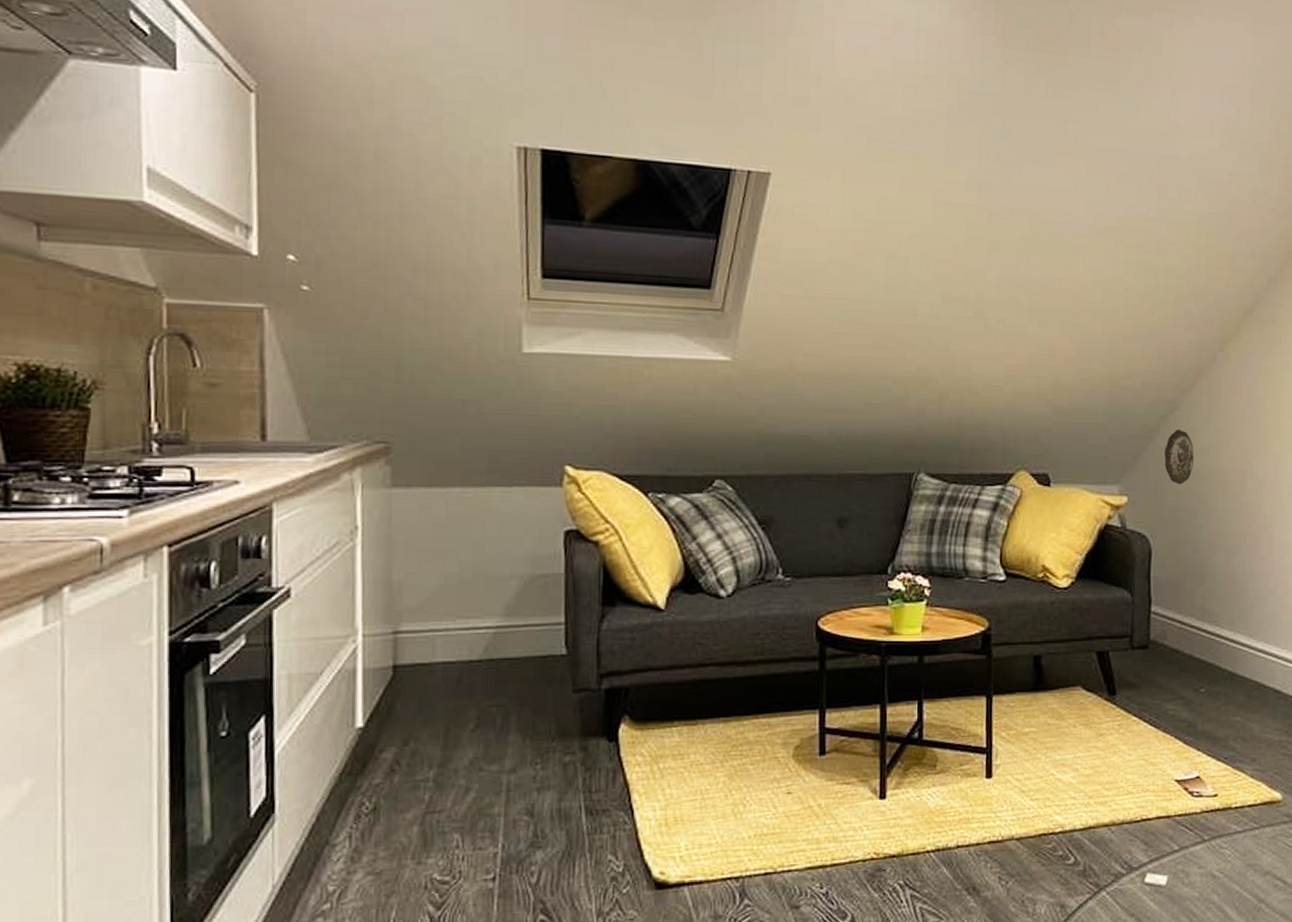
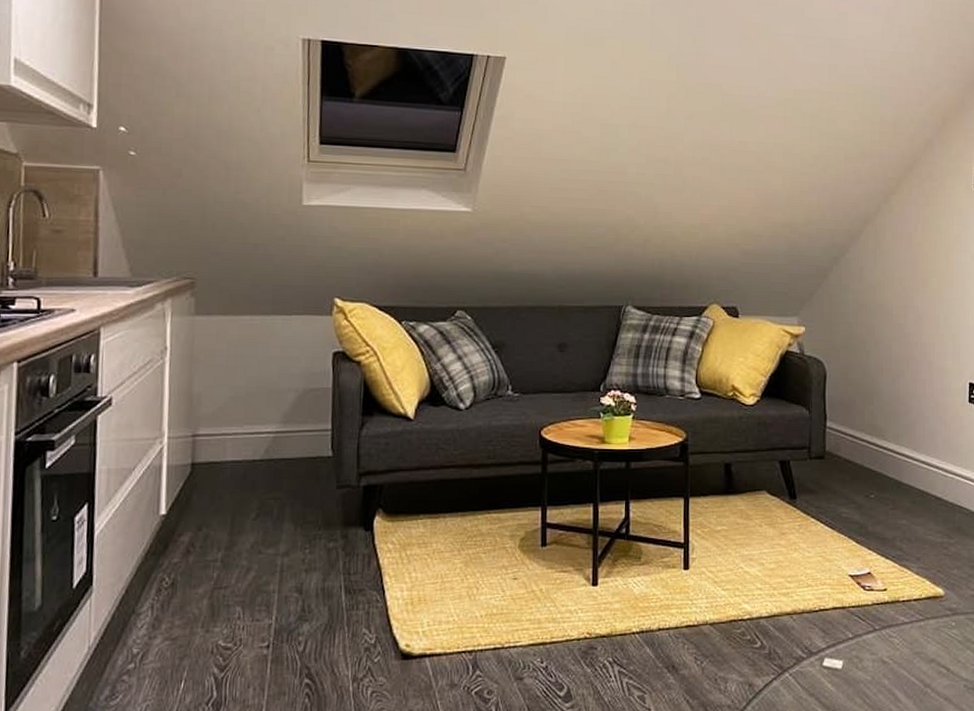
decorative plate: present [1164,430,1194,485] -> none [837,270,862,317]

